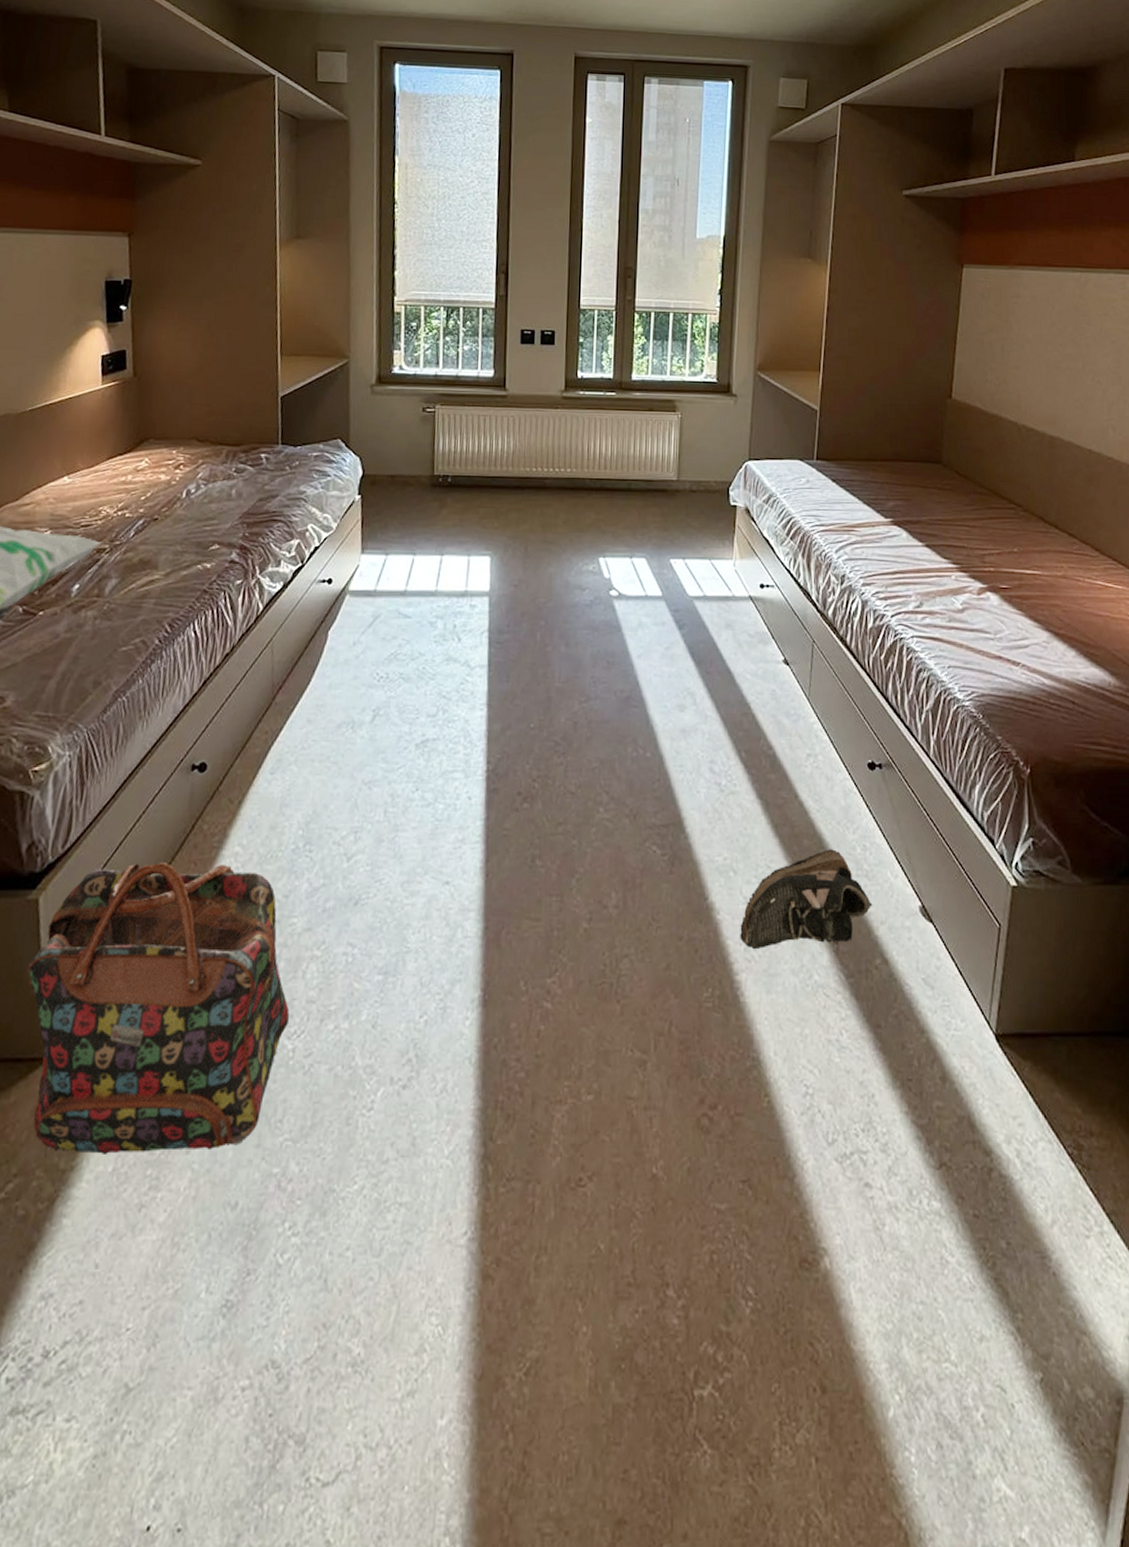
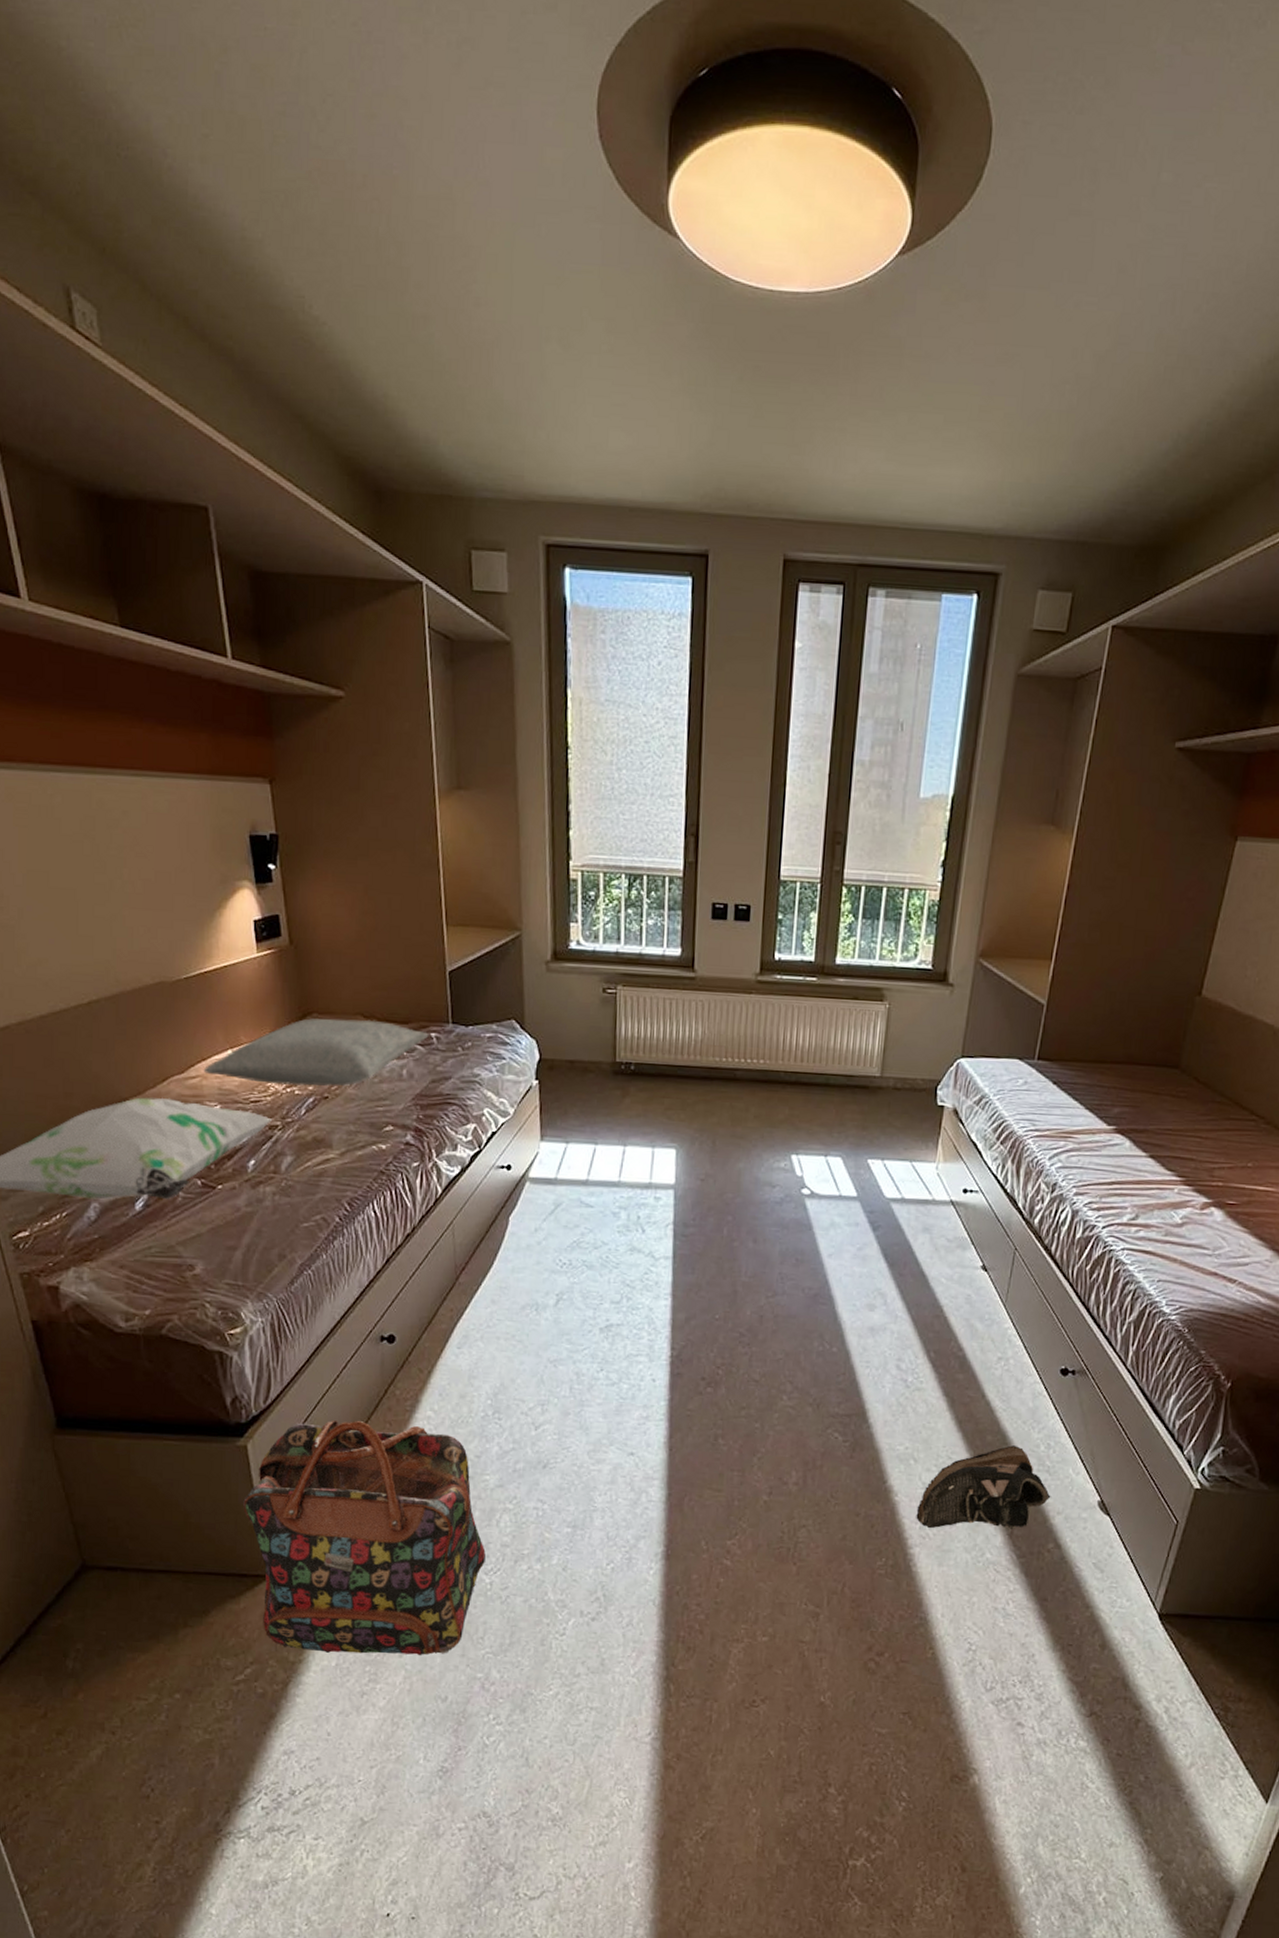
pillow: none [38,443,259,509] -> present [204,1018,429,1086]

